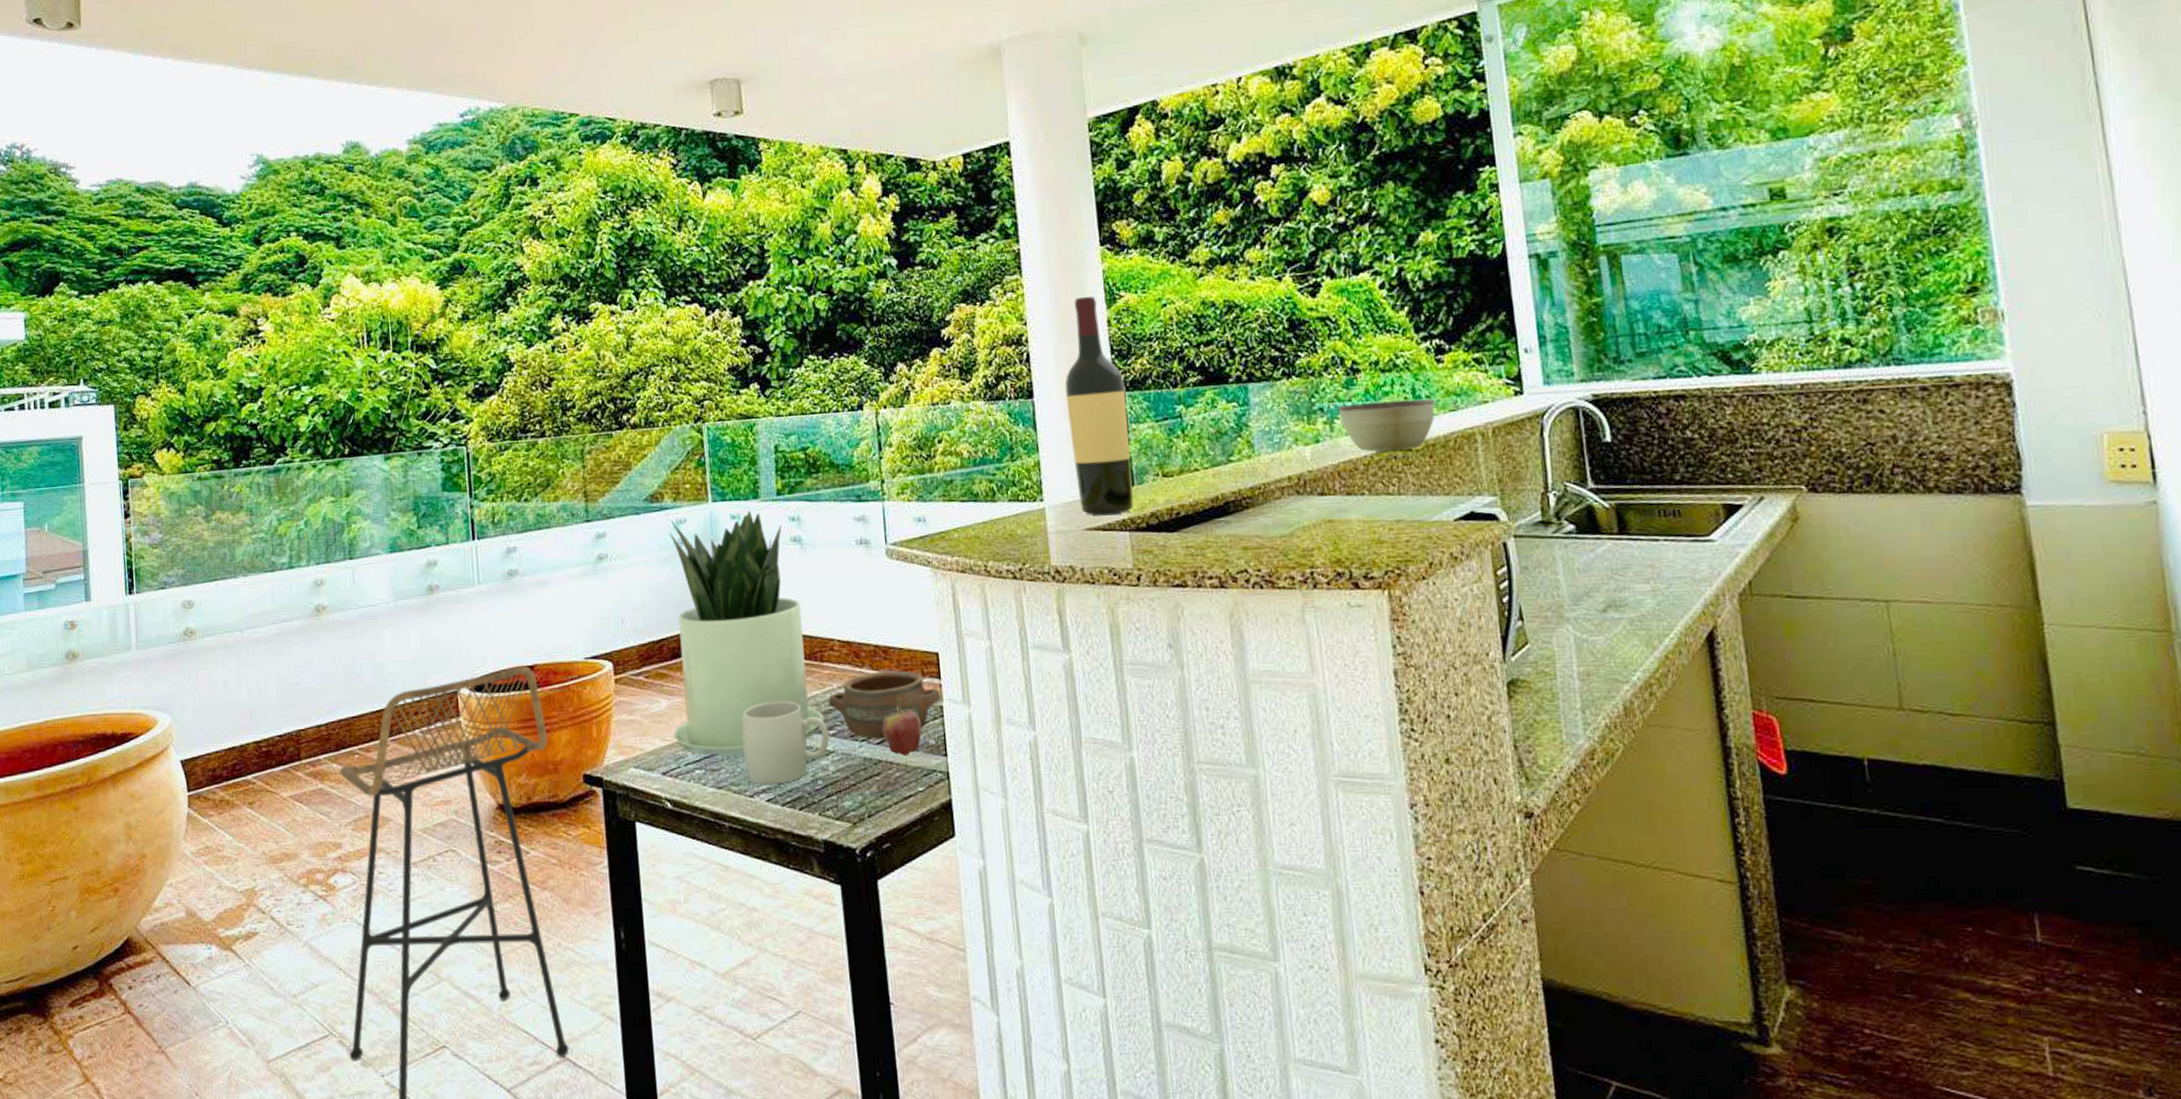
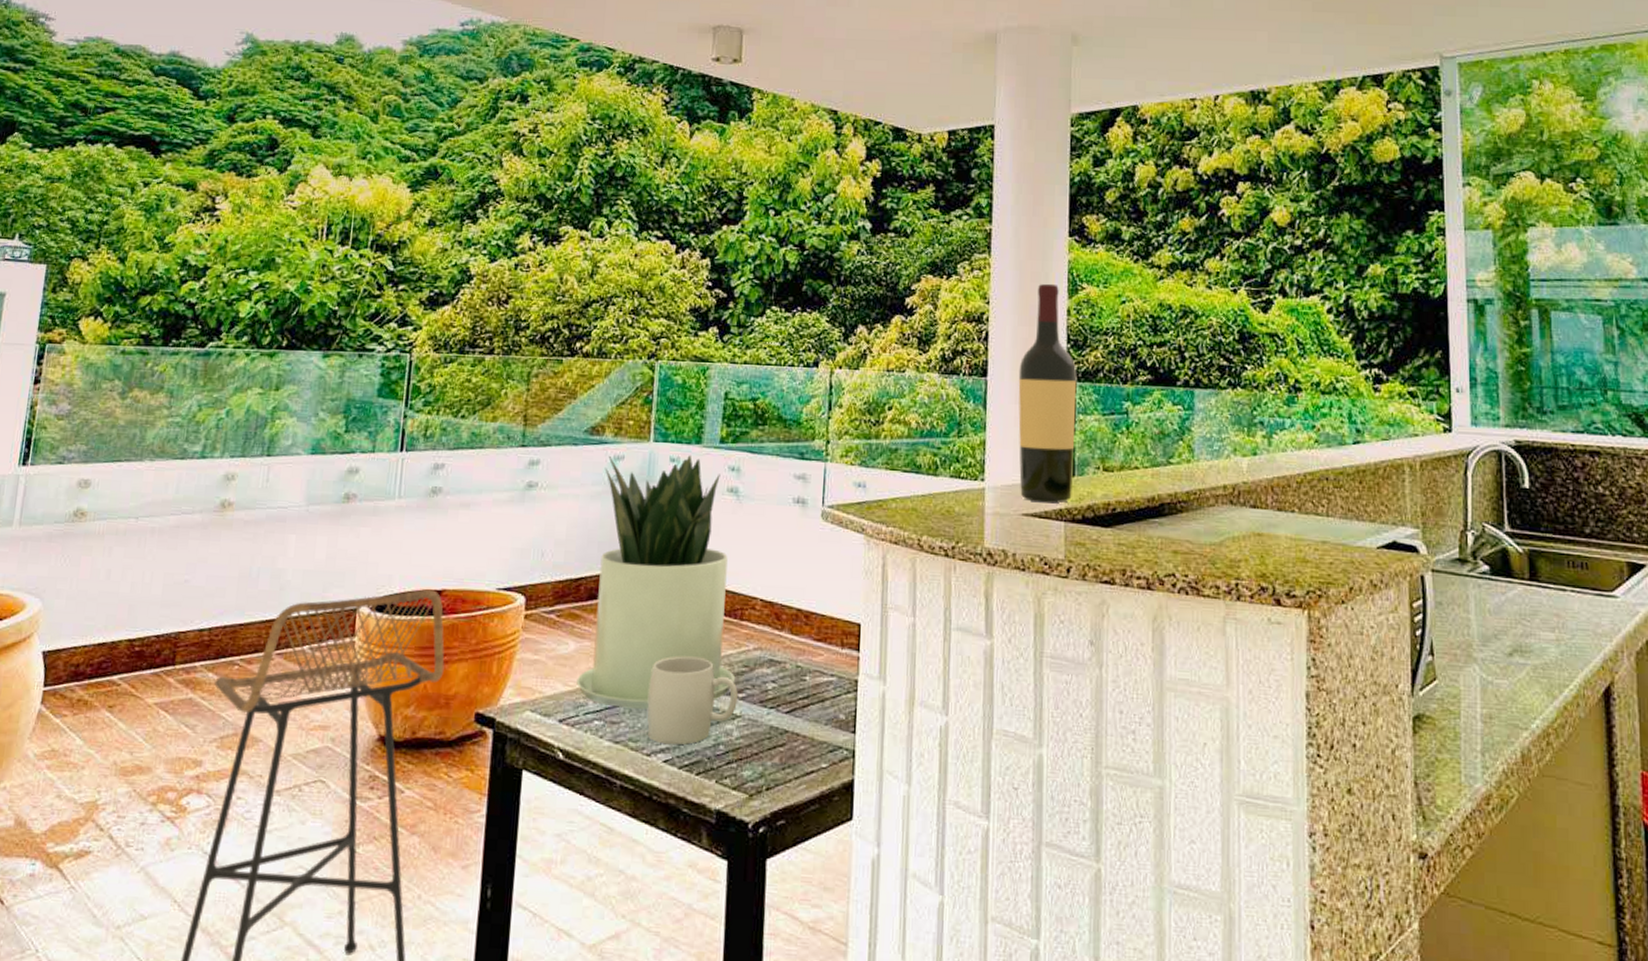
pottery: present [828,670,941,739] -> none [742,636,857,709]
fruit: present [882,693,922,755] -> none [793,661,834,728]
bowl: present [1337,398,1435,452] -> none [1277,421,1369,473]

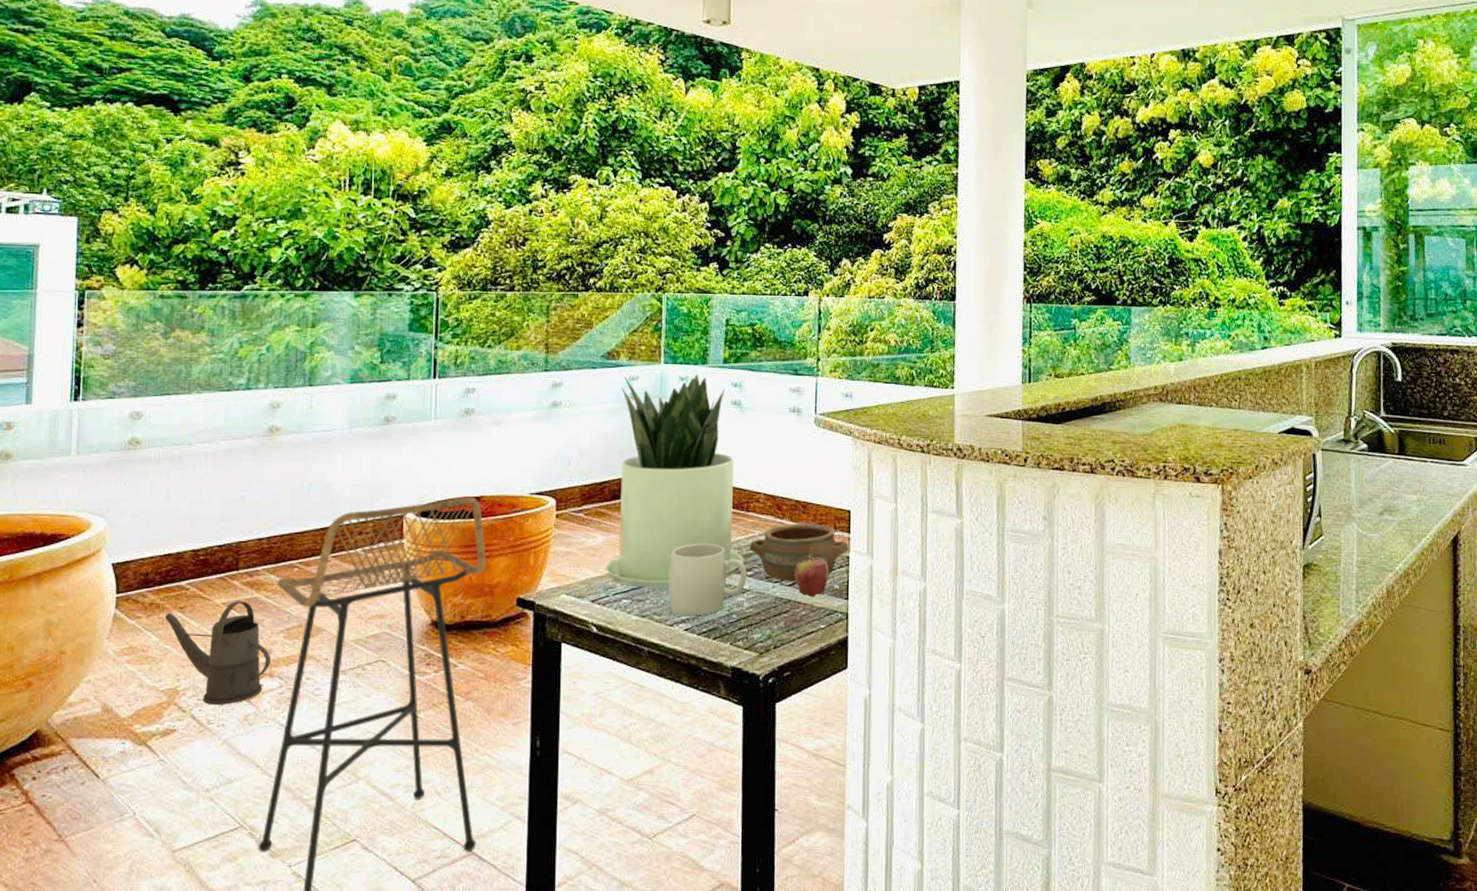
watering can: none [91,701,201,825] -> present [164,601,271,705]
pottery: none [742,636,857,709] -> present [749,523,849,582]
fruit: none [793,661,834,728] -> present [795,543,829,597]
wine bottle: present [1018,283,1077,503] -> none [982,219,1033,405]

